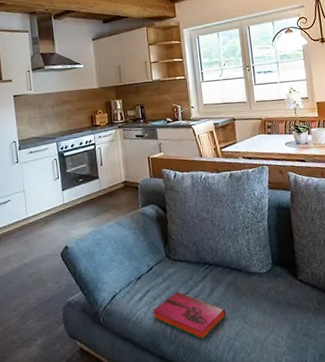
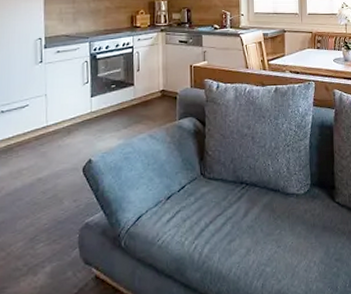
hardback book: present [152,292,226,340] -> none [181,213,259,265]

